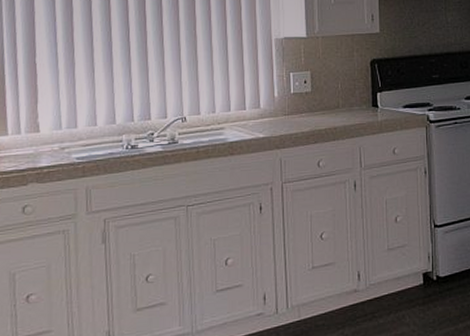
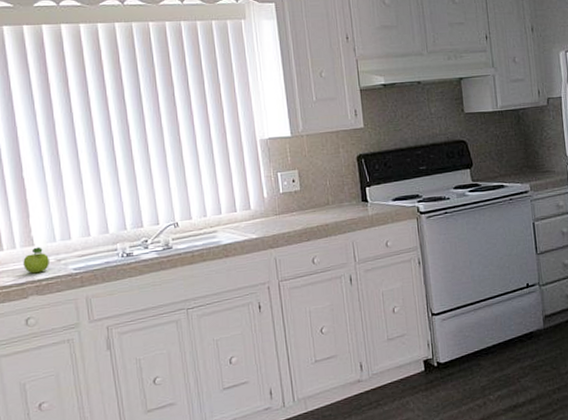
fruit: none [26,133,53,161] -> present [23,247,49,274]

